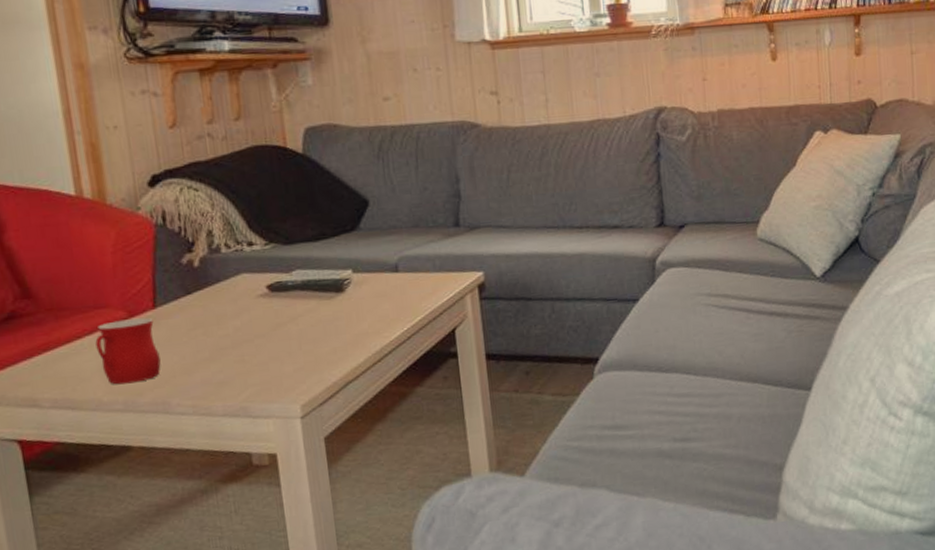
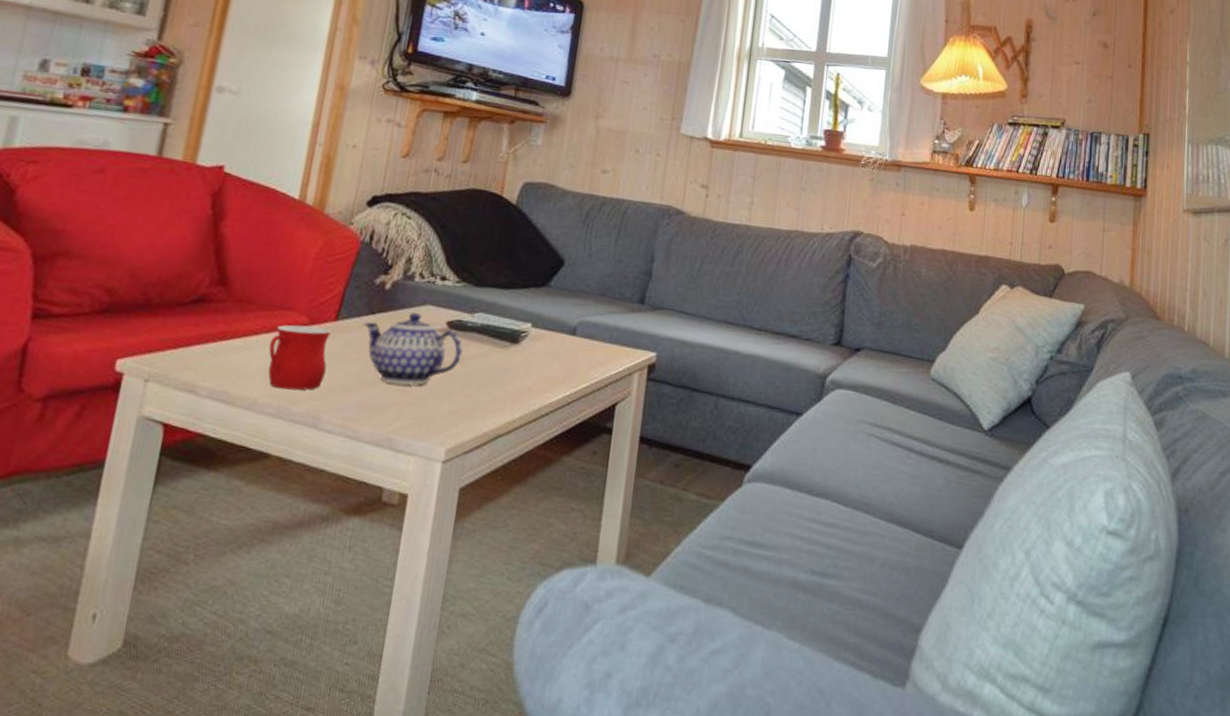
teapot: none [183,283,291,357] -> present [363,312,463,386]

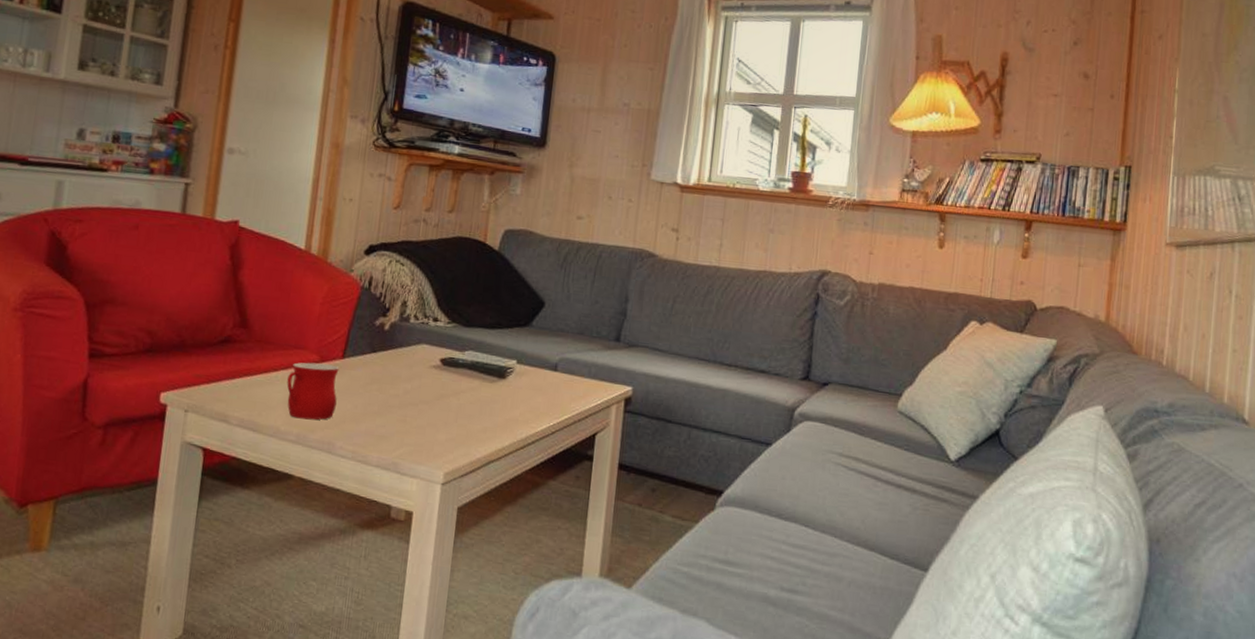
teapot: present [363,312,463,386] -> none [367,350,455,416]

